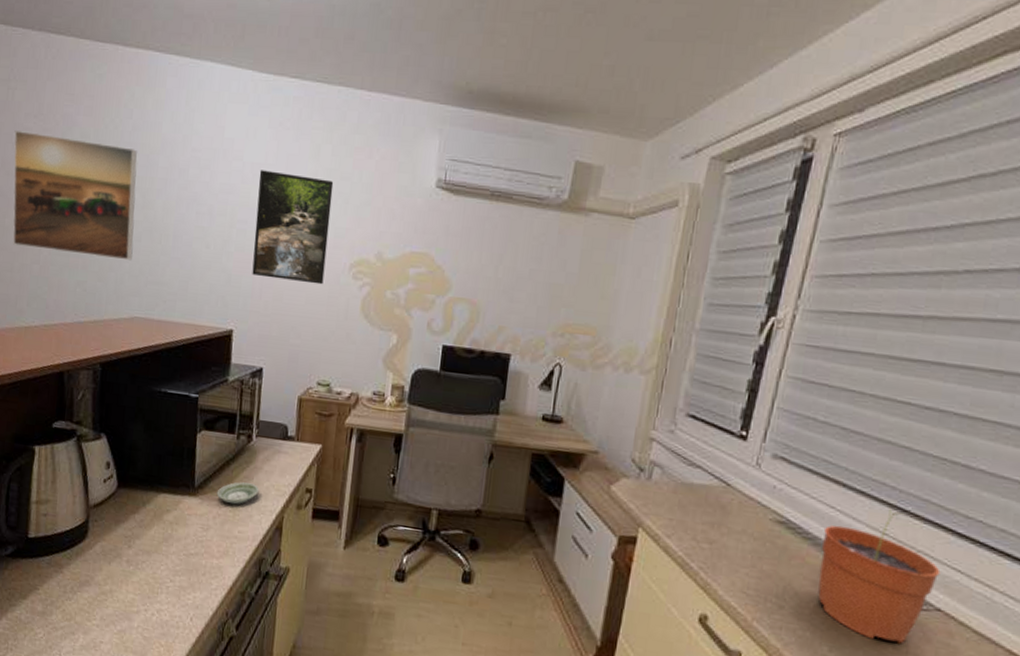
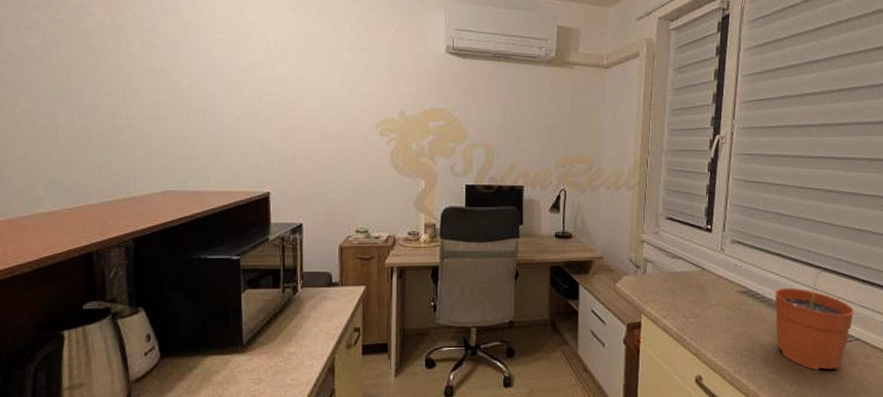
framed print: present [12,130,137,261] -> none [21,21,161,138]
saucer: present [216,482,260,505] -> none [266,332,309,355]
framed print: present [252,170,334,285] -> none [283,47,355,143]

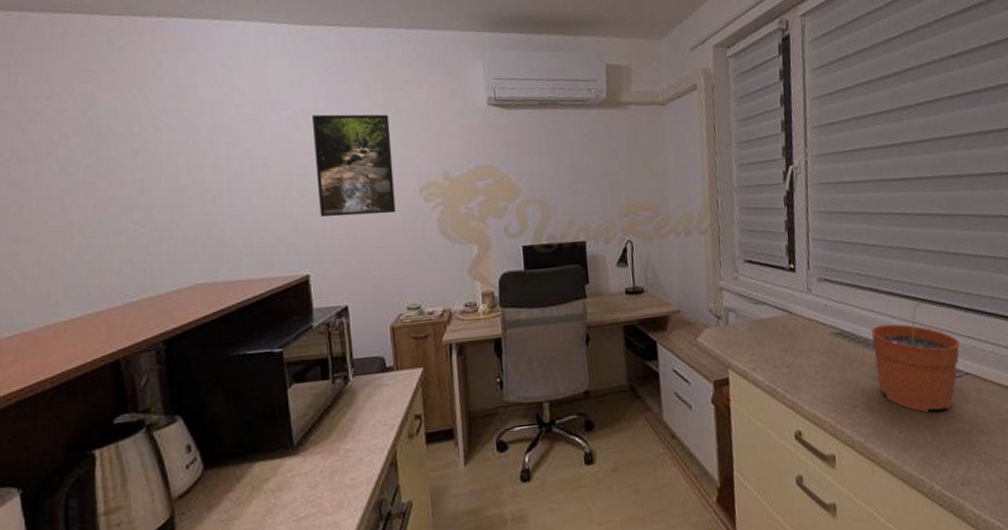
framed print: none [283,47,355,143] -> present [311,114,396,217]

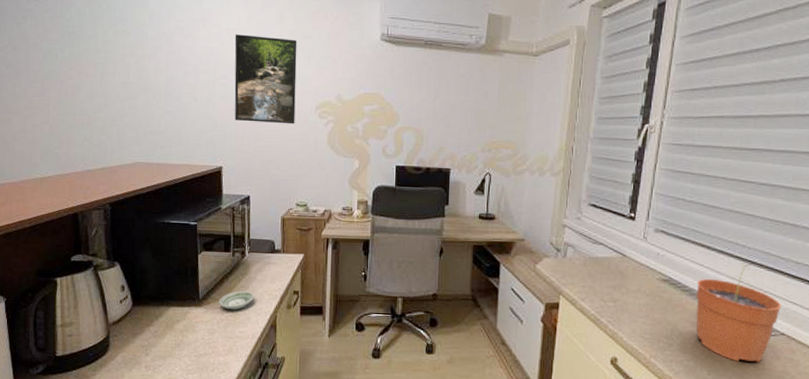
saucer: none [319,425,366,453] -> present [218,291,255,310]

